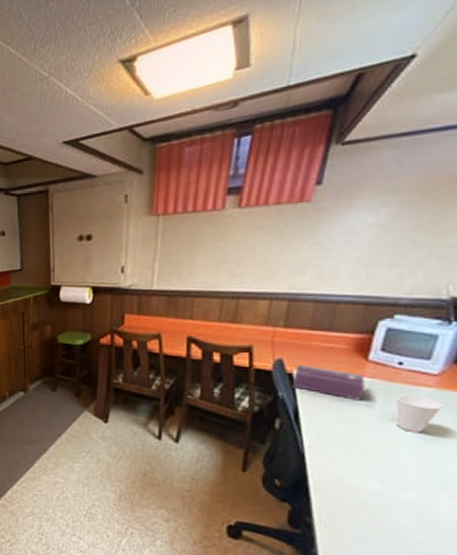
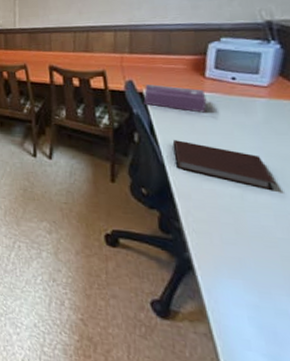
notebook: none [316,429,425,490] -> present [172,140,276,191]
cup: present [395,395,442,432] -> none [235,105,277,138]

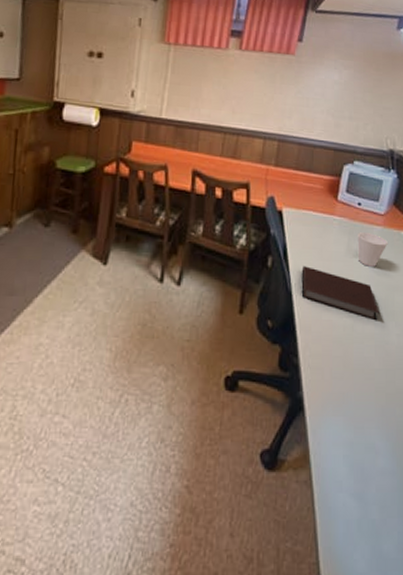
tissue box: present [143,84,207,113] -> none [281,203,336,238]
cup: none [235,105,277,138] -> present [357,232,388,267]

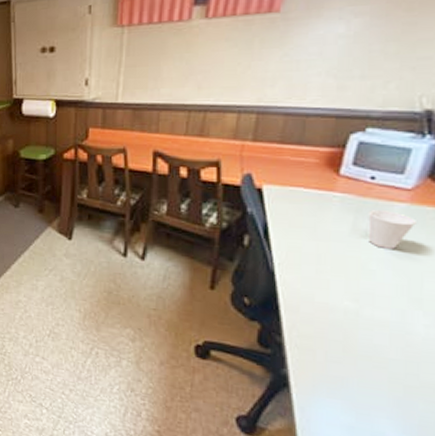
notebook: present [301,266,379,321] -> none [287,246,399,309]

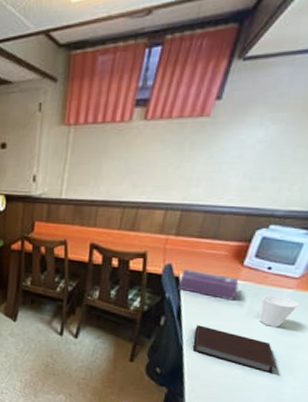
tissue box: none [261,180,337,216] -> present [177,269,239,301]
notebook: none [287,246,399,309] -> present [192,325,277,374]

